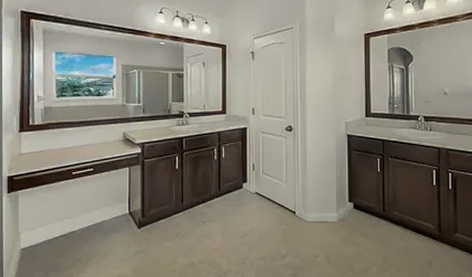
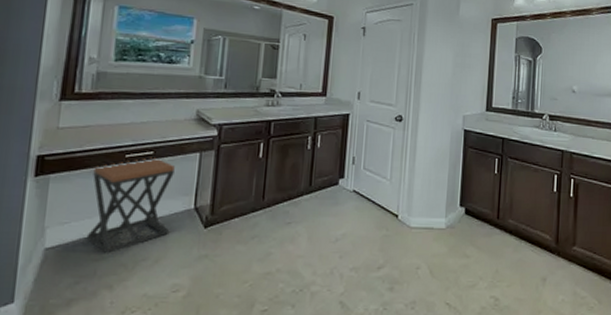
stool: none [50,173,111,252] -> present [86,157,175,254]

